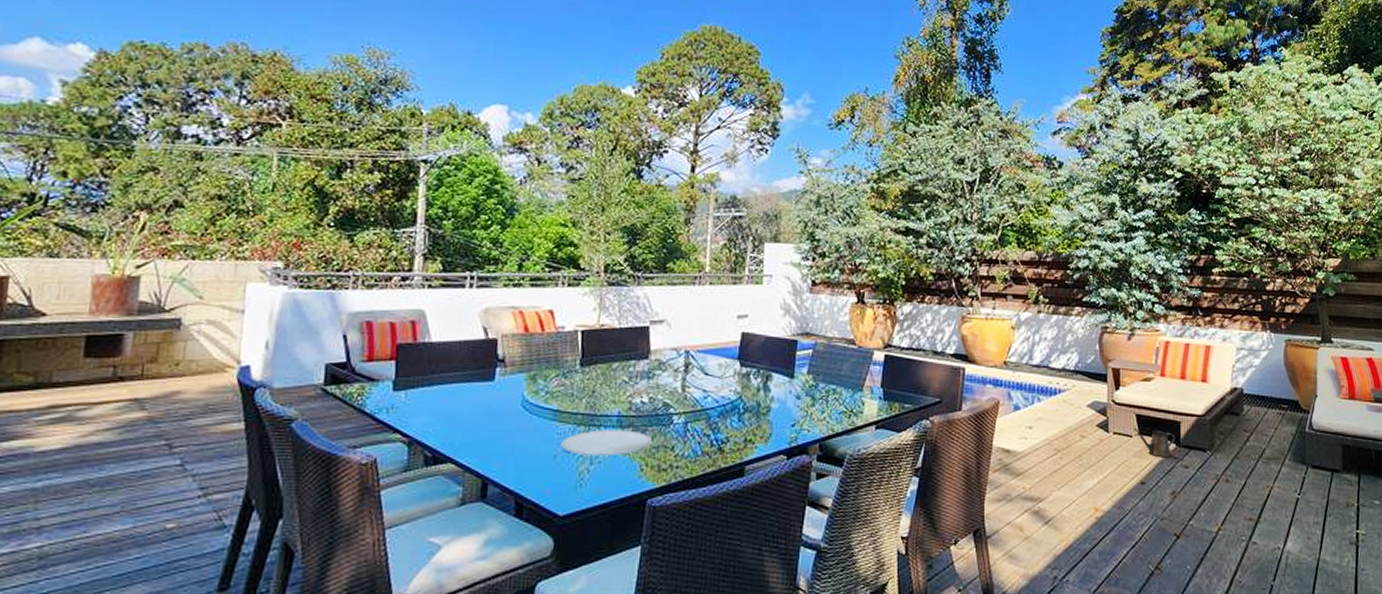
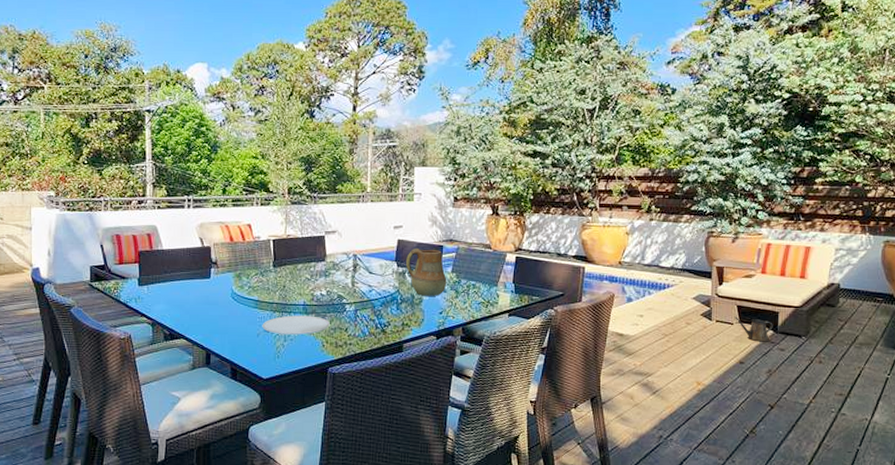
pitcher: none [751,342,802,404] -> present [406,247,447,296]

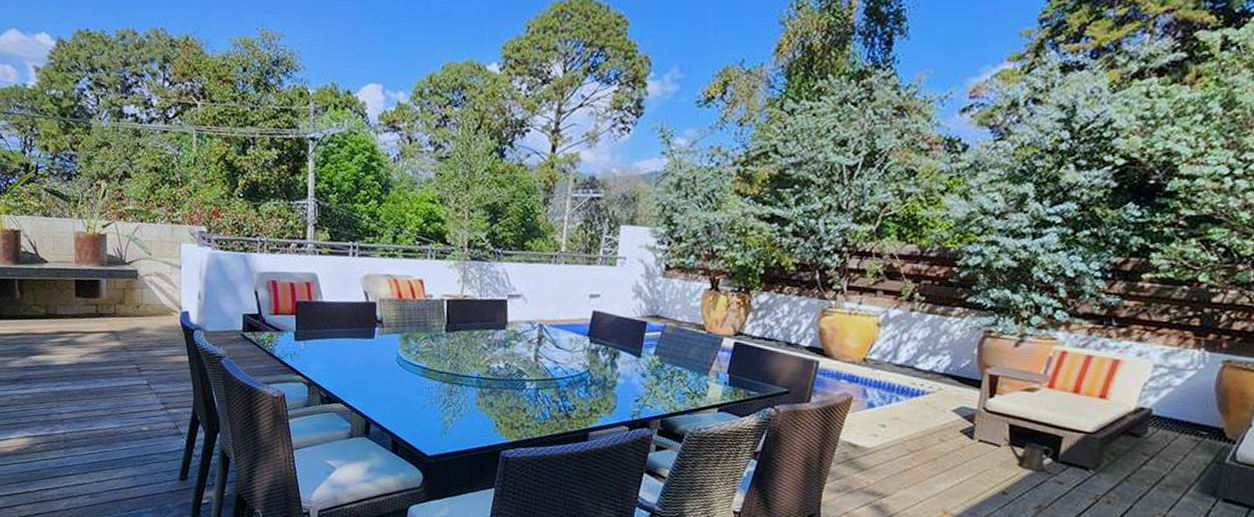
plate: present [262,315,330,336] -> none [429,388,506,412]
pitcher: present [406,247,447,296] -> none [600,322,648,381]

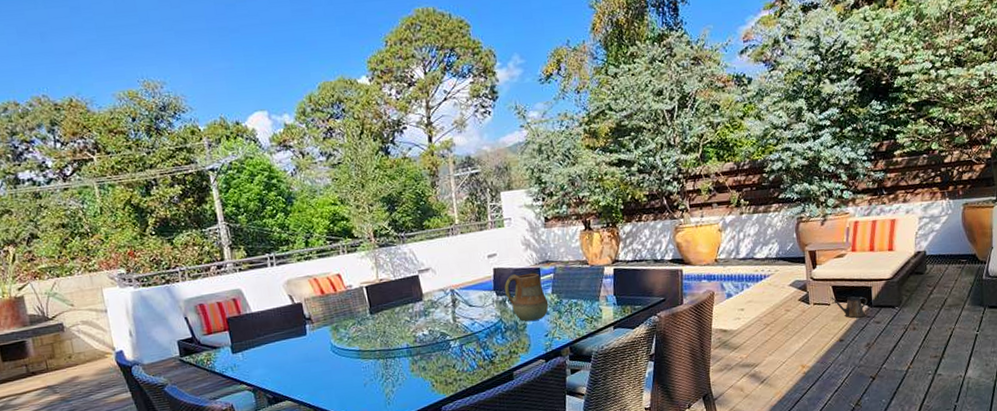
pitcher: none [600,322,648,381] -> present [505,272,549,322]

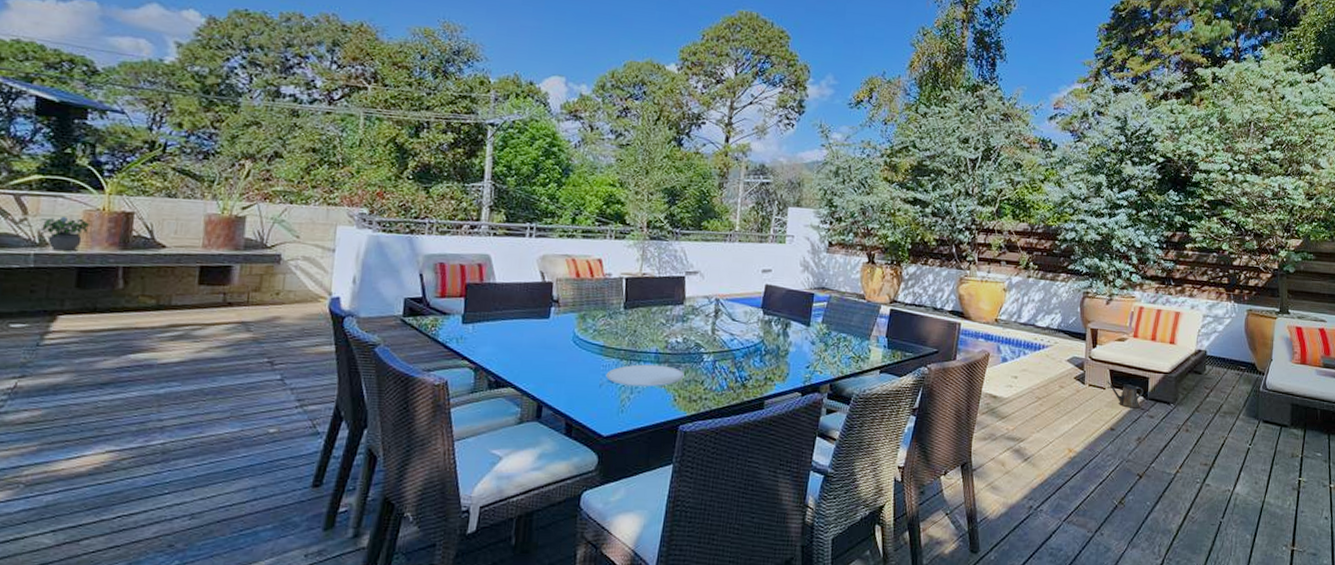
plate: none [367,357,437,382] -> present [606,364,684,388]
pitcher: present [505,272,549,322] -> none [773,294,817,349]

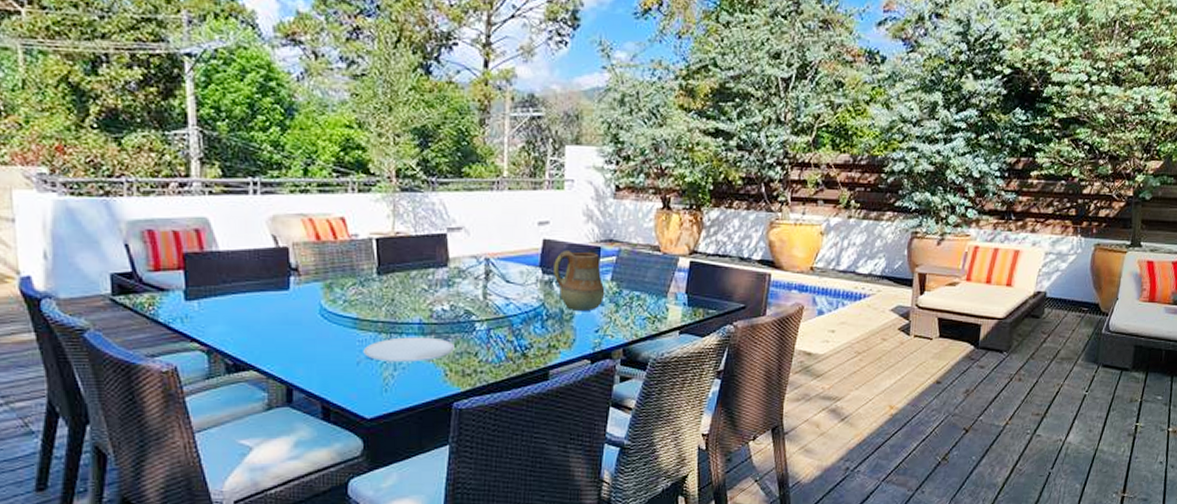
pitcher: none [773,294,817,349] -> present [554,249,605,311]
watering can: present [1106,381,1143,409] -> none [933,330,974,359]

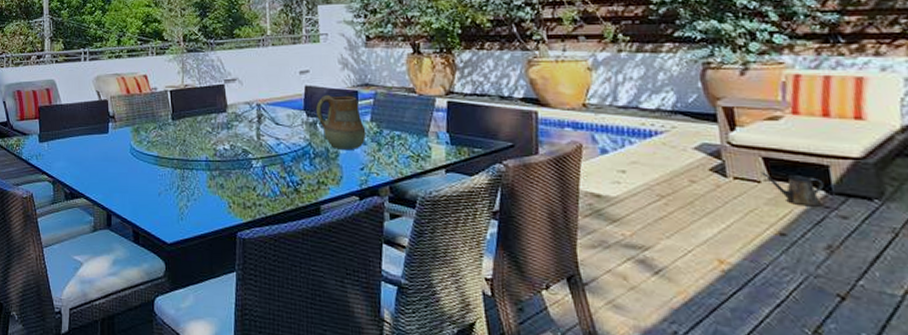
plate: present [363,337,455,363] -> none [163,172,236,195]
watering can: none [933,330,974,359] -> present [759,172,824,207]

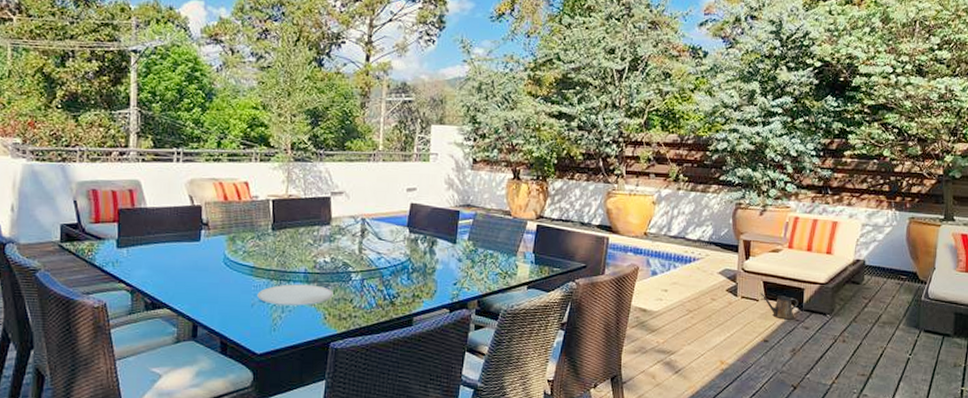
plate: none [163,172,236,195] -> present [257,284,333,307]
pitcher: present [316,94,367,149] -> none [419,212,463,266]

